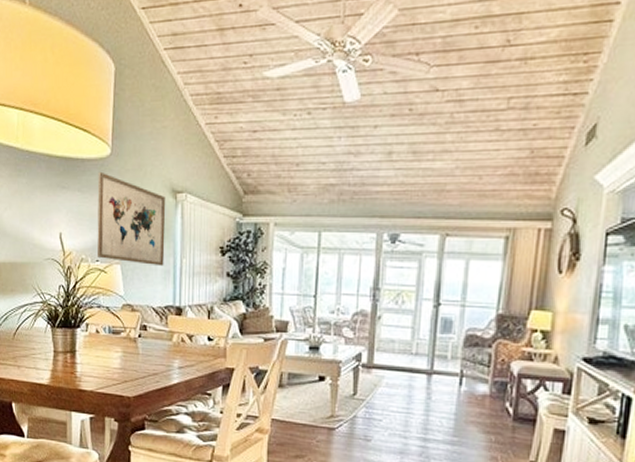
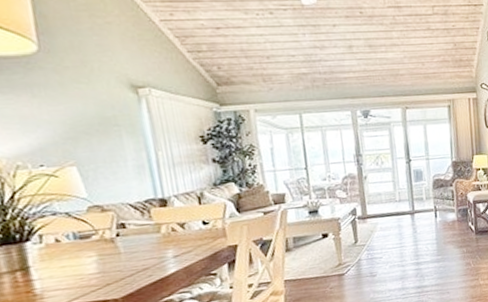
wall art: present [97,171,166,267] -> none [22,69,136,163]

